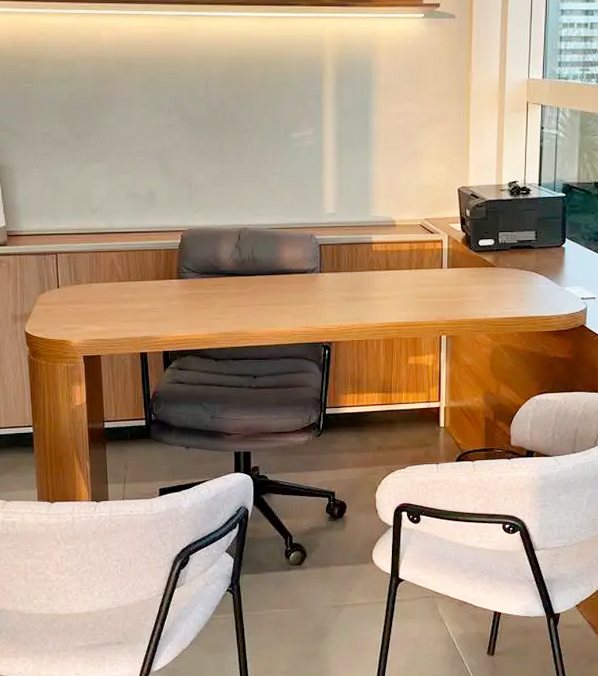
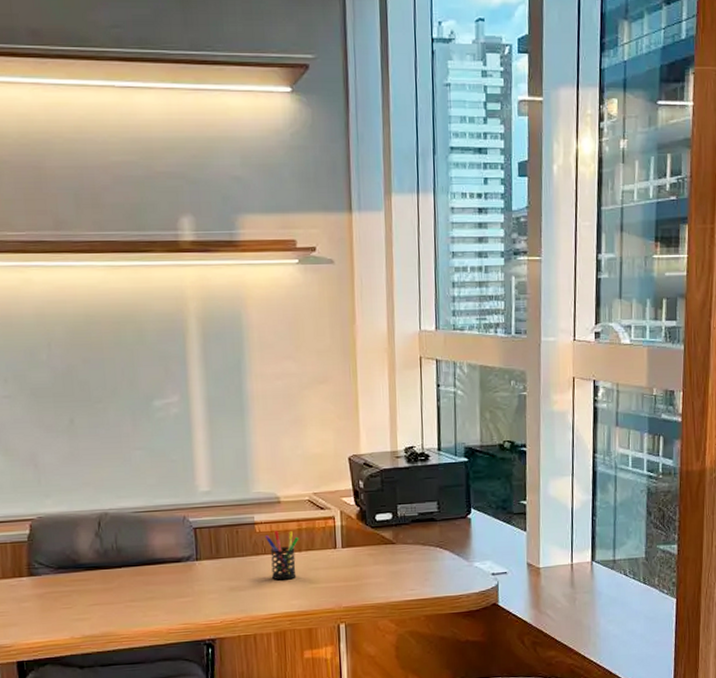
pen holder: none [380,250,410,294] -> present [264,531,299,580]

